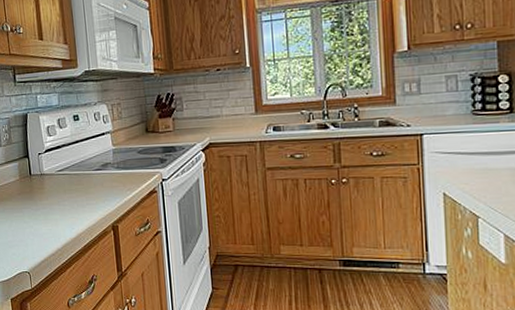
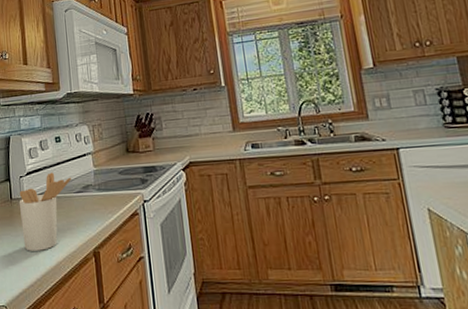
utensil holder: none [38,150,91,224] -> present [19,172,72,251]

